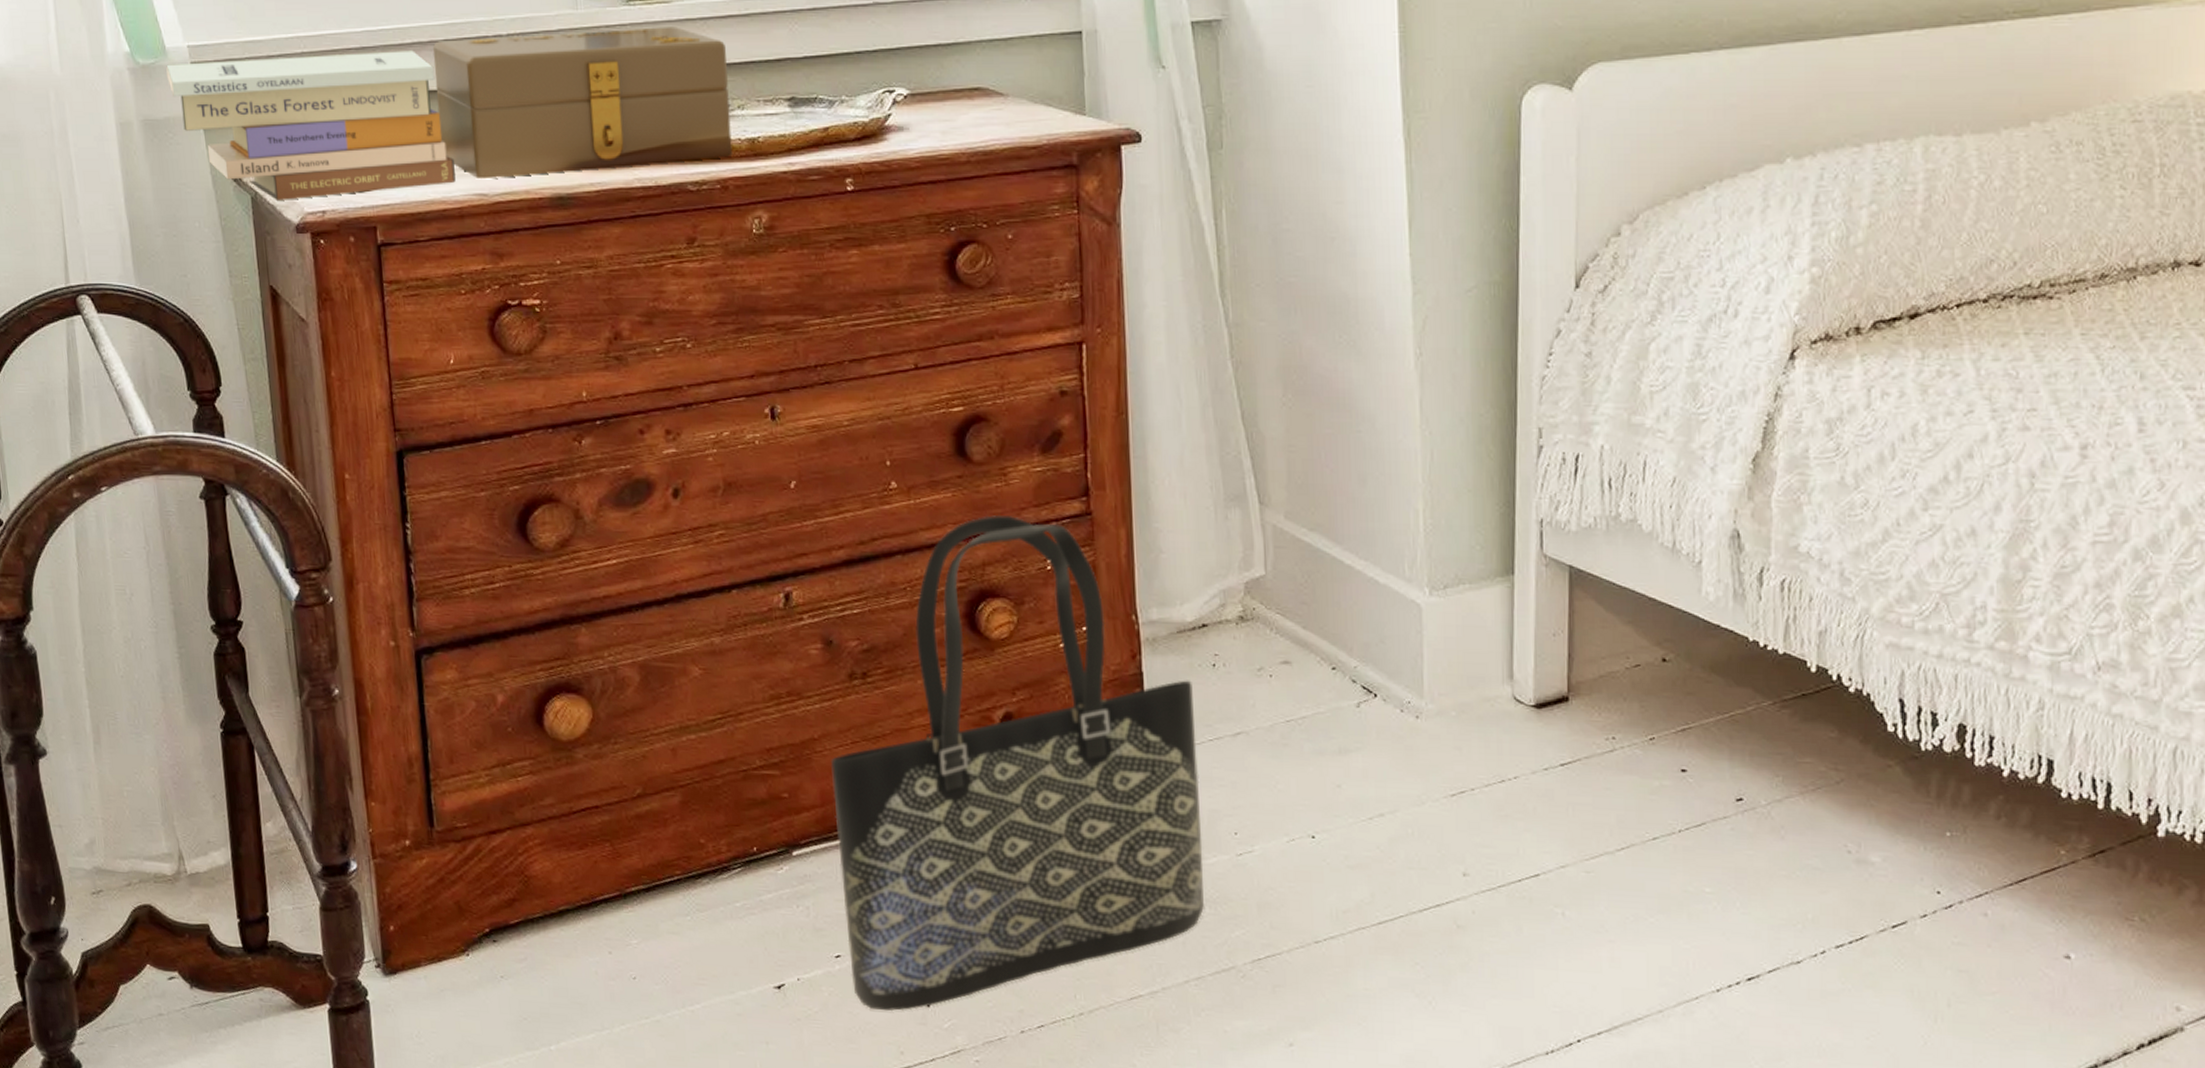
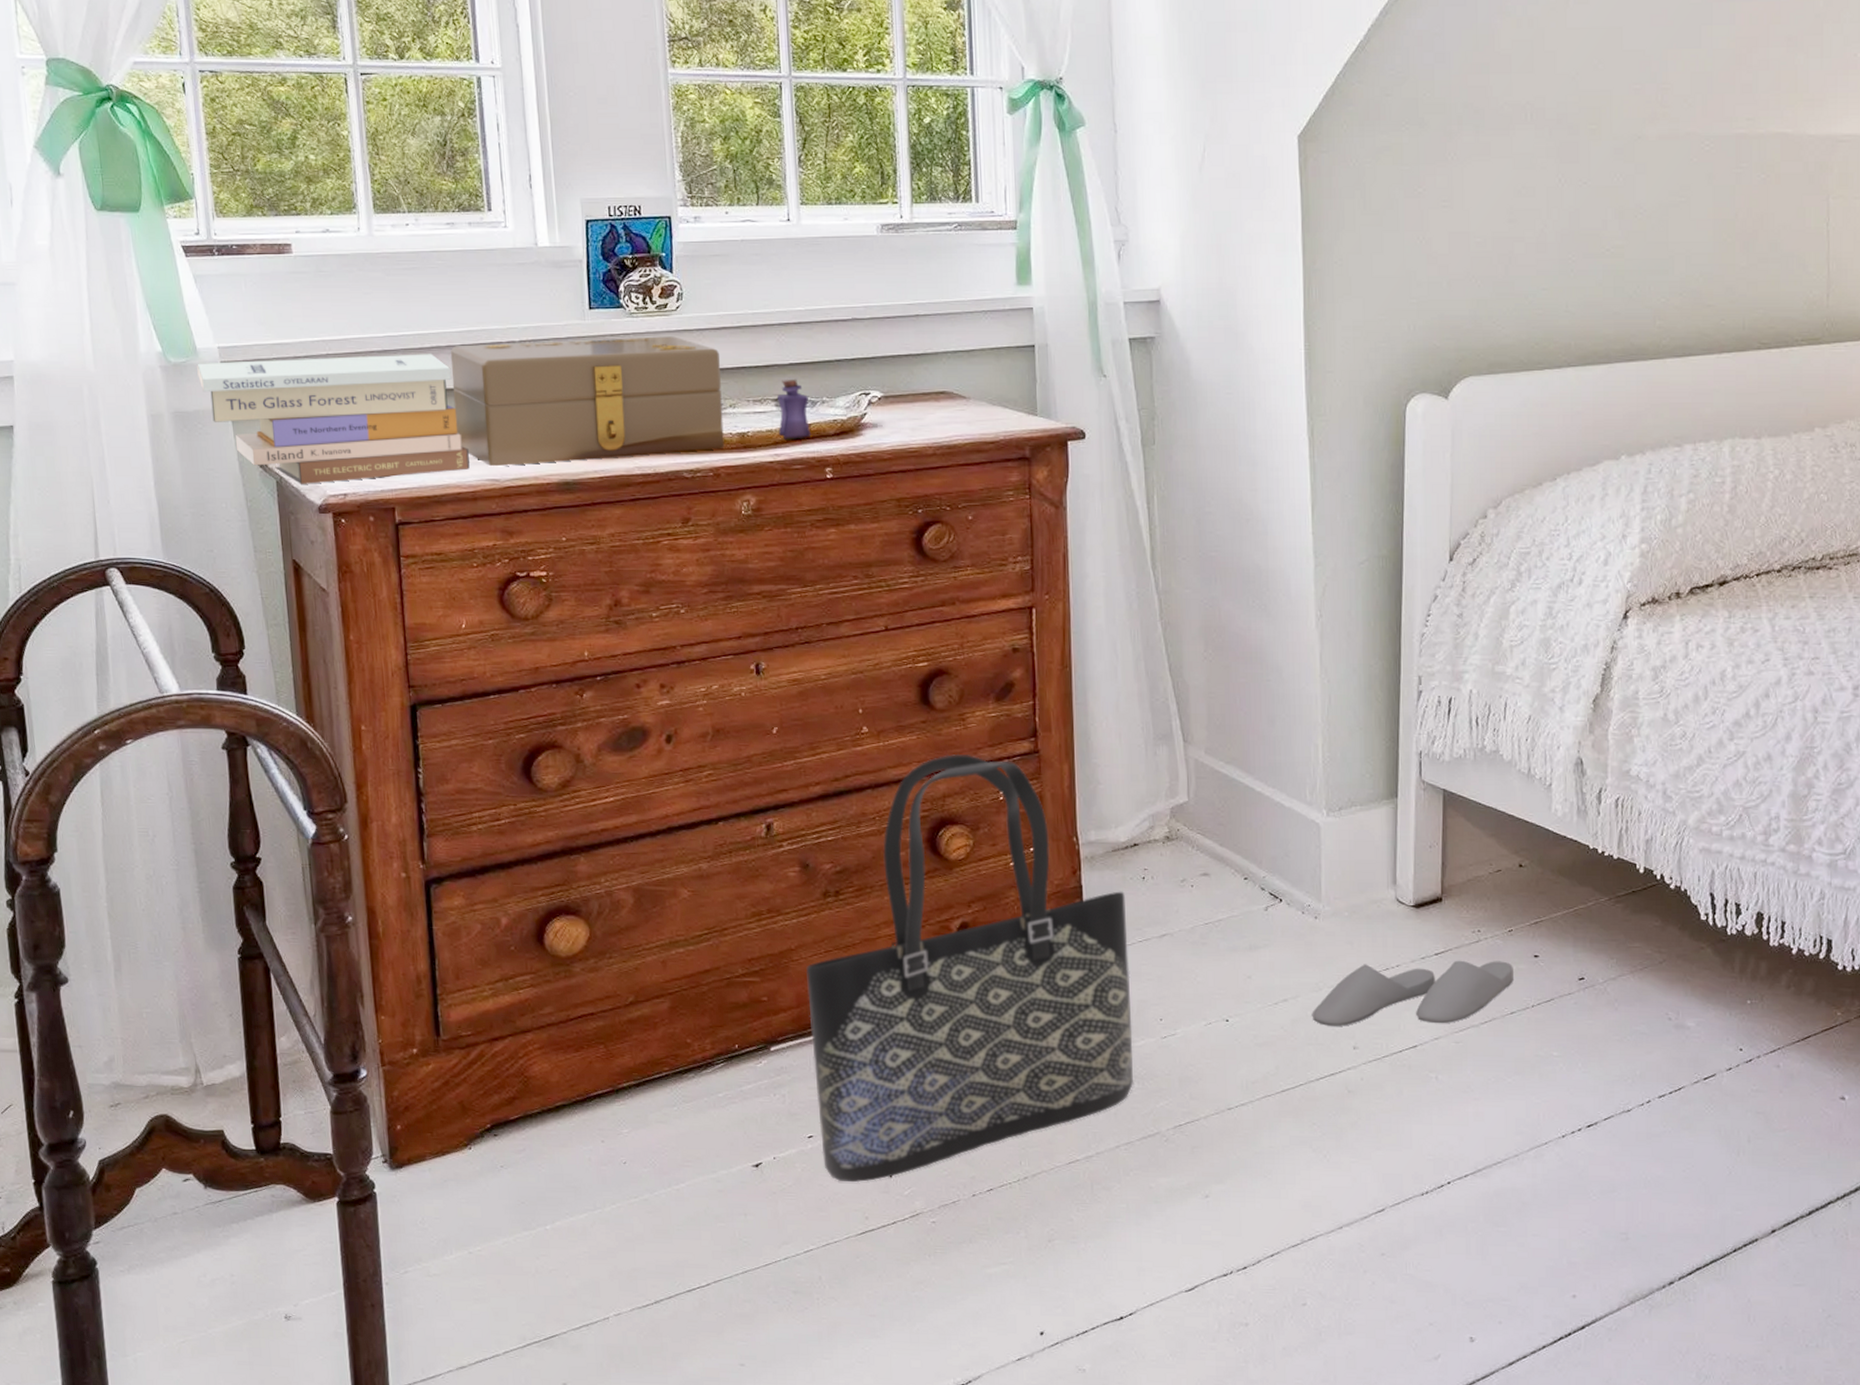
perfume bottle: none [791,74,829,146] -> present [777,379,812,439]
slippers: none [1413,772,1656,850] -> present [1312,960,1513,1026]

